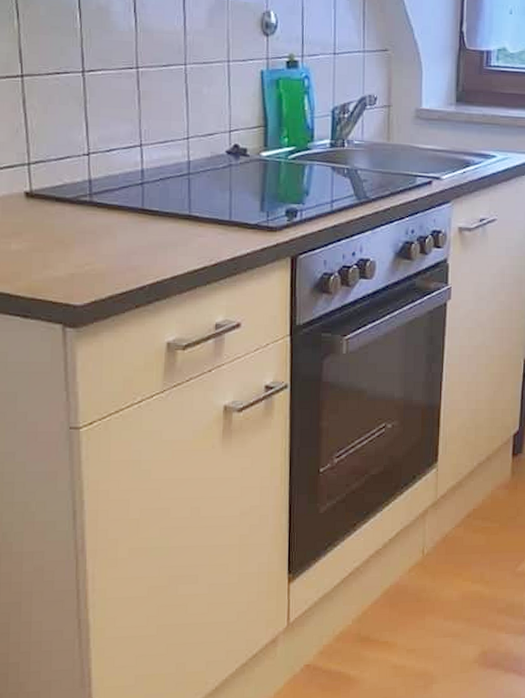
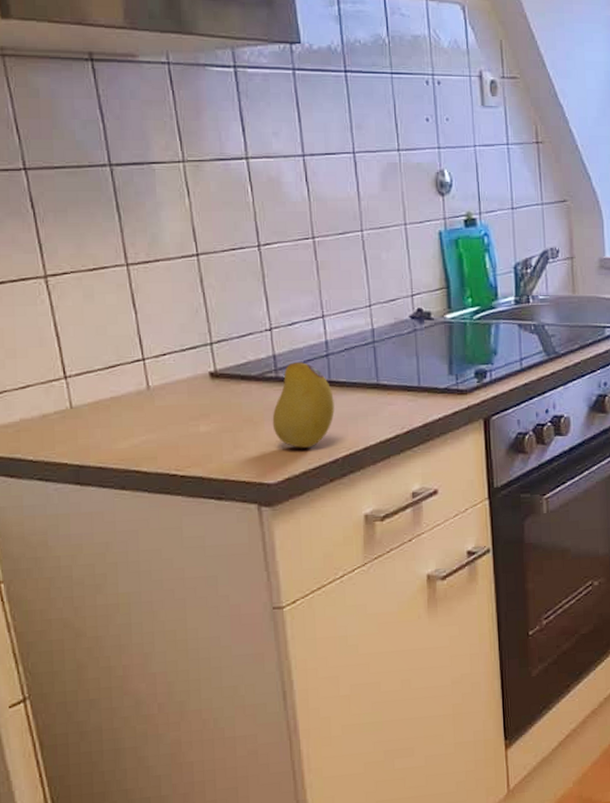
fruit: none [83,188,146,273] -> present [272,362,335,448]

